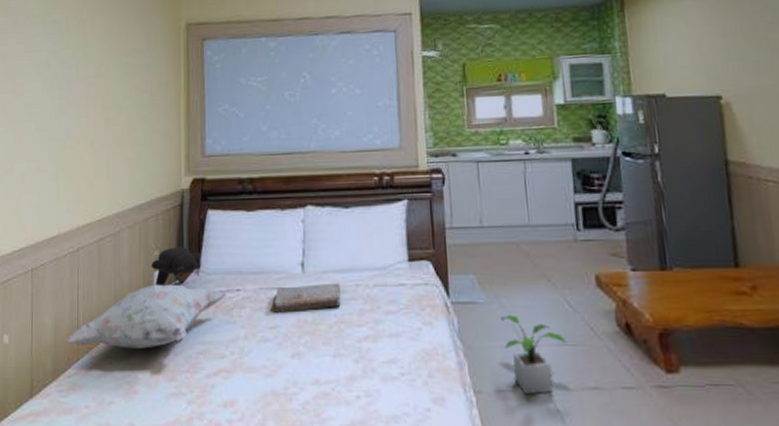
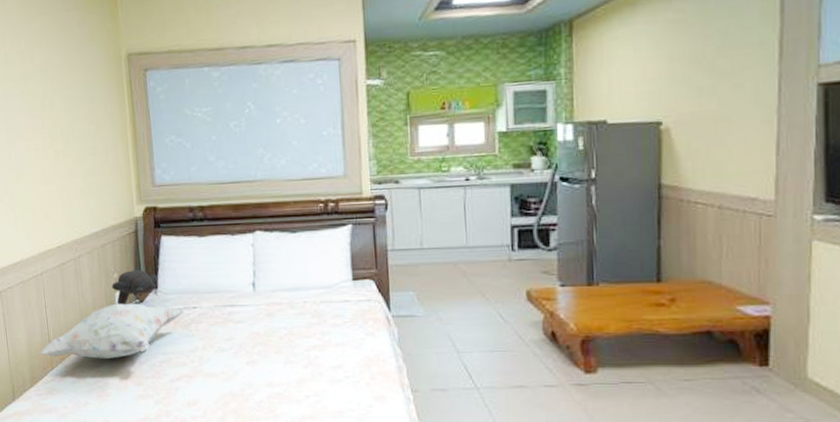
book: present [274,282,341,313] -> none [229,300,290,327]
potted plant: present [501,314,567,395] -> none [437,326,497,393]

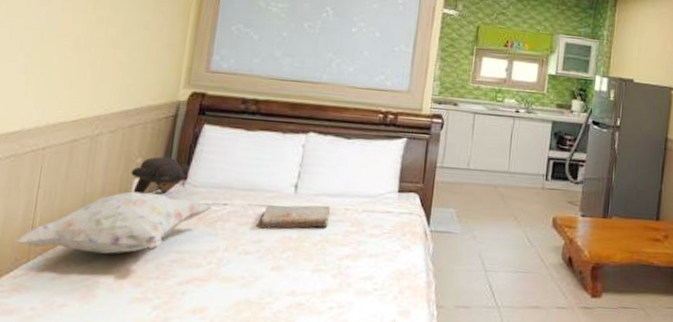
book: none [229,300,290,327] -> present [260,205,330,229]

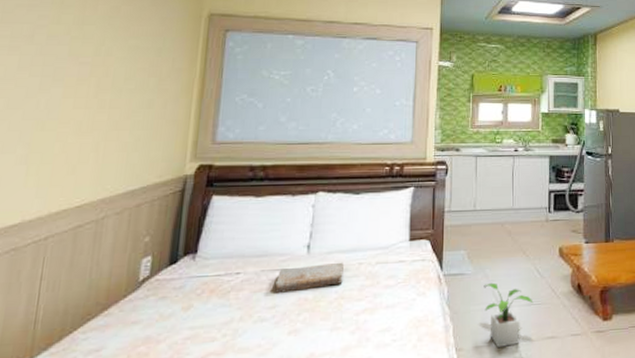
decorative pillow: present [14,191,212,254] -> none [15,270,224,342]
teddy bear: present [131,157,190,194] -> none [139,233,200,273]
potted plant: none [469,244,521,311] -> present [484,282,534,348]

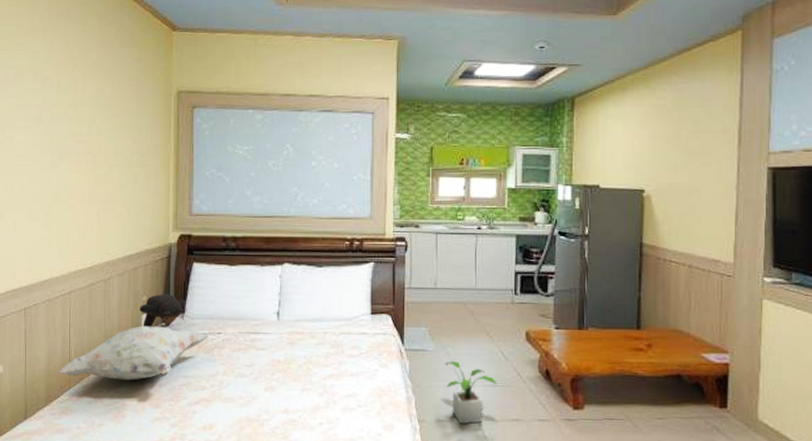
decorative pillow: none [15,270,224,342] -> present [57,325,208,380]
teddy bear: none [139,233,200,273] -> present [139,294,186,327]
book: present [275,262,344,293] -> none [251,330,310,354]

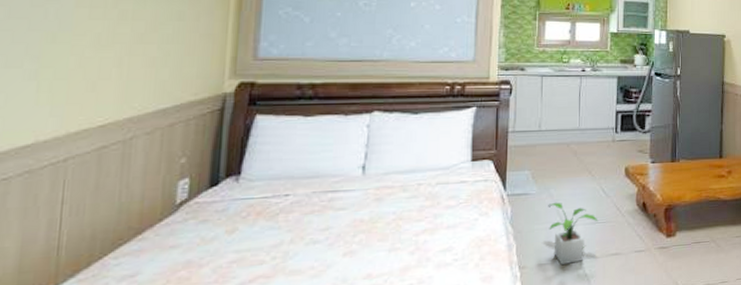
decorative pillow: present [57,325,208,380] -> none [36,193,272,269]
teddy bear: present [139,294,186,327] -> none [175,153,243,196]

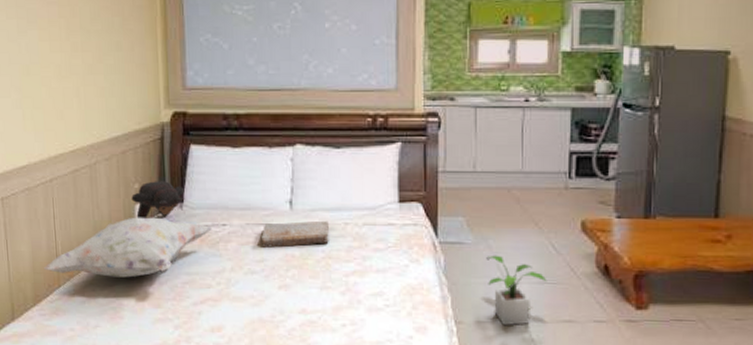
decorative pillow: none [36,193,272,269] -> present [44,217,212,278]
teddy bear: none [175,153,243,196] -> present [131,181,185,218]
book: none [328,183,402,215] -> present [261,220,329,248]

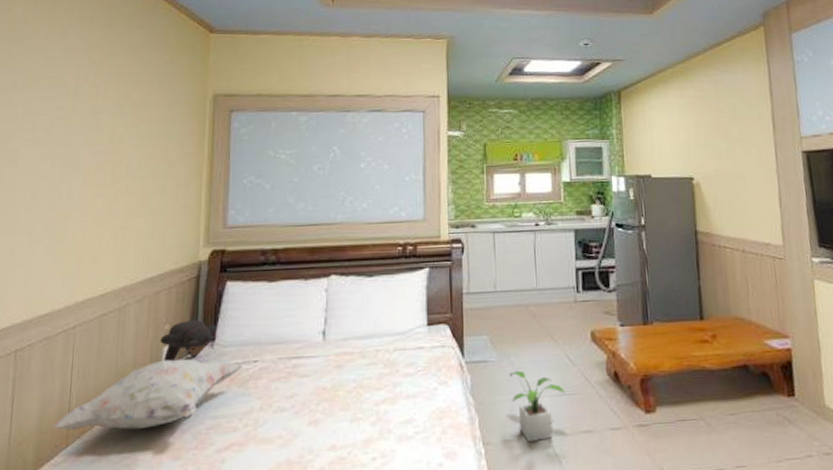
book: present [261,220,329,248] -> none [293,349,361,382]

